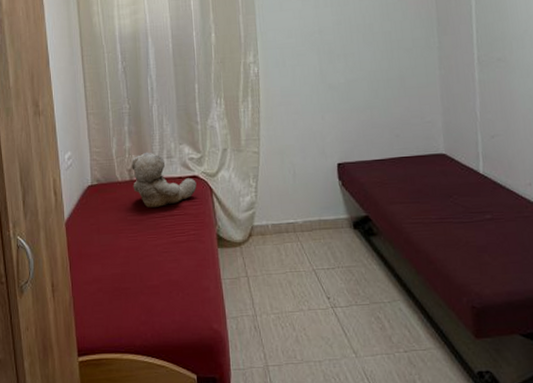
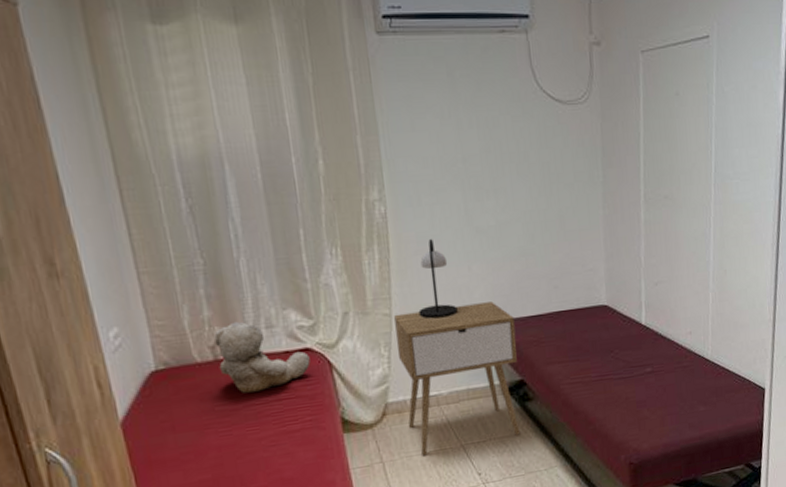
nightstand: none [261,146,366,276] -> present [394,301,520,456]
table lamp: none [281,93,313,158] -> present [418,239,458,319]

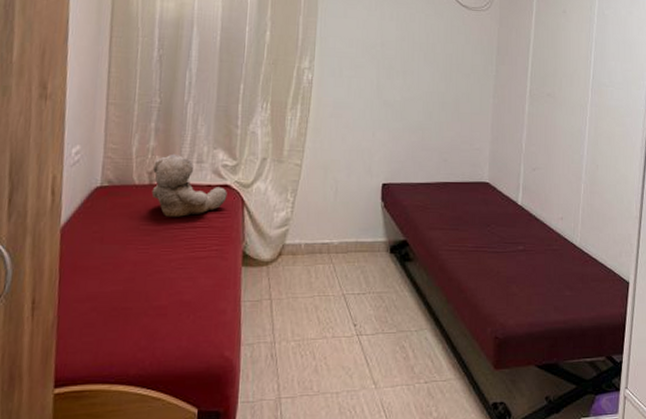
nightstand: present [394,301,520,456] -> none [299,165,406,299]
table lamp: present [418,239,458,319] -> none [325,106,358,174]

